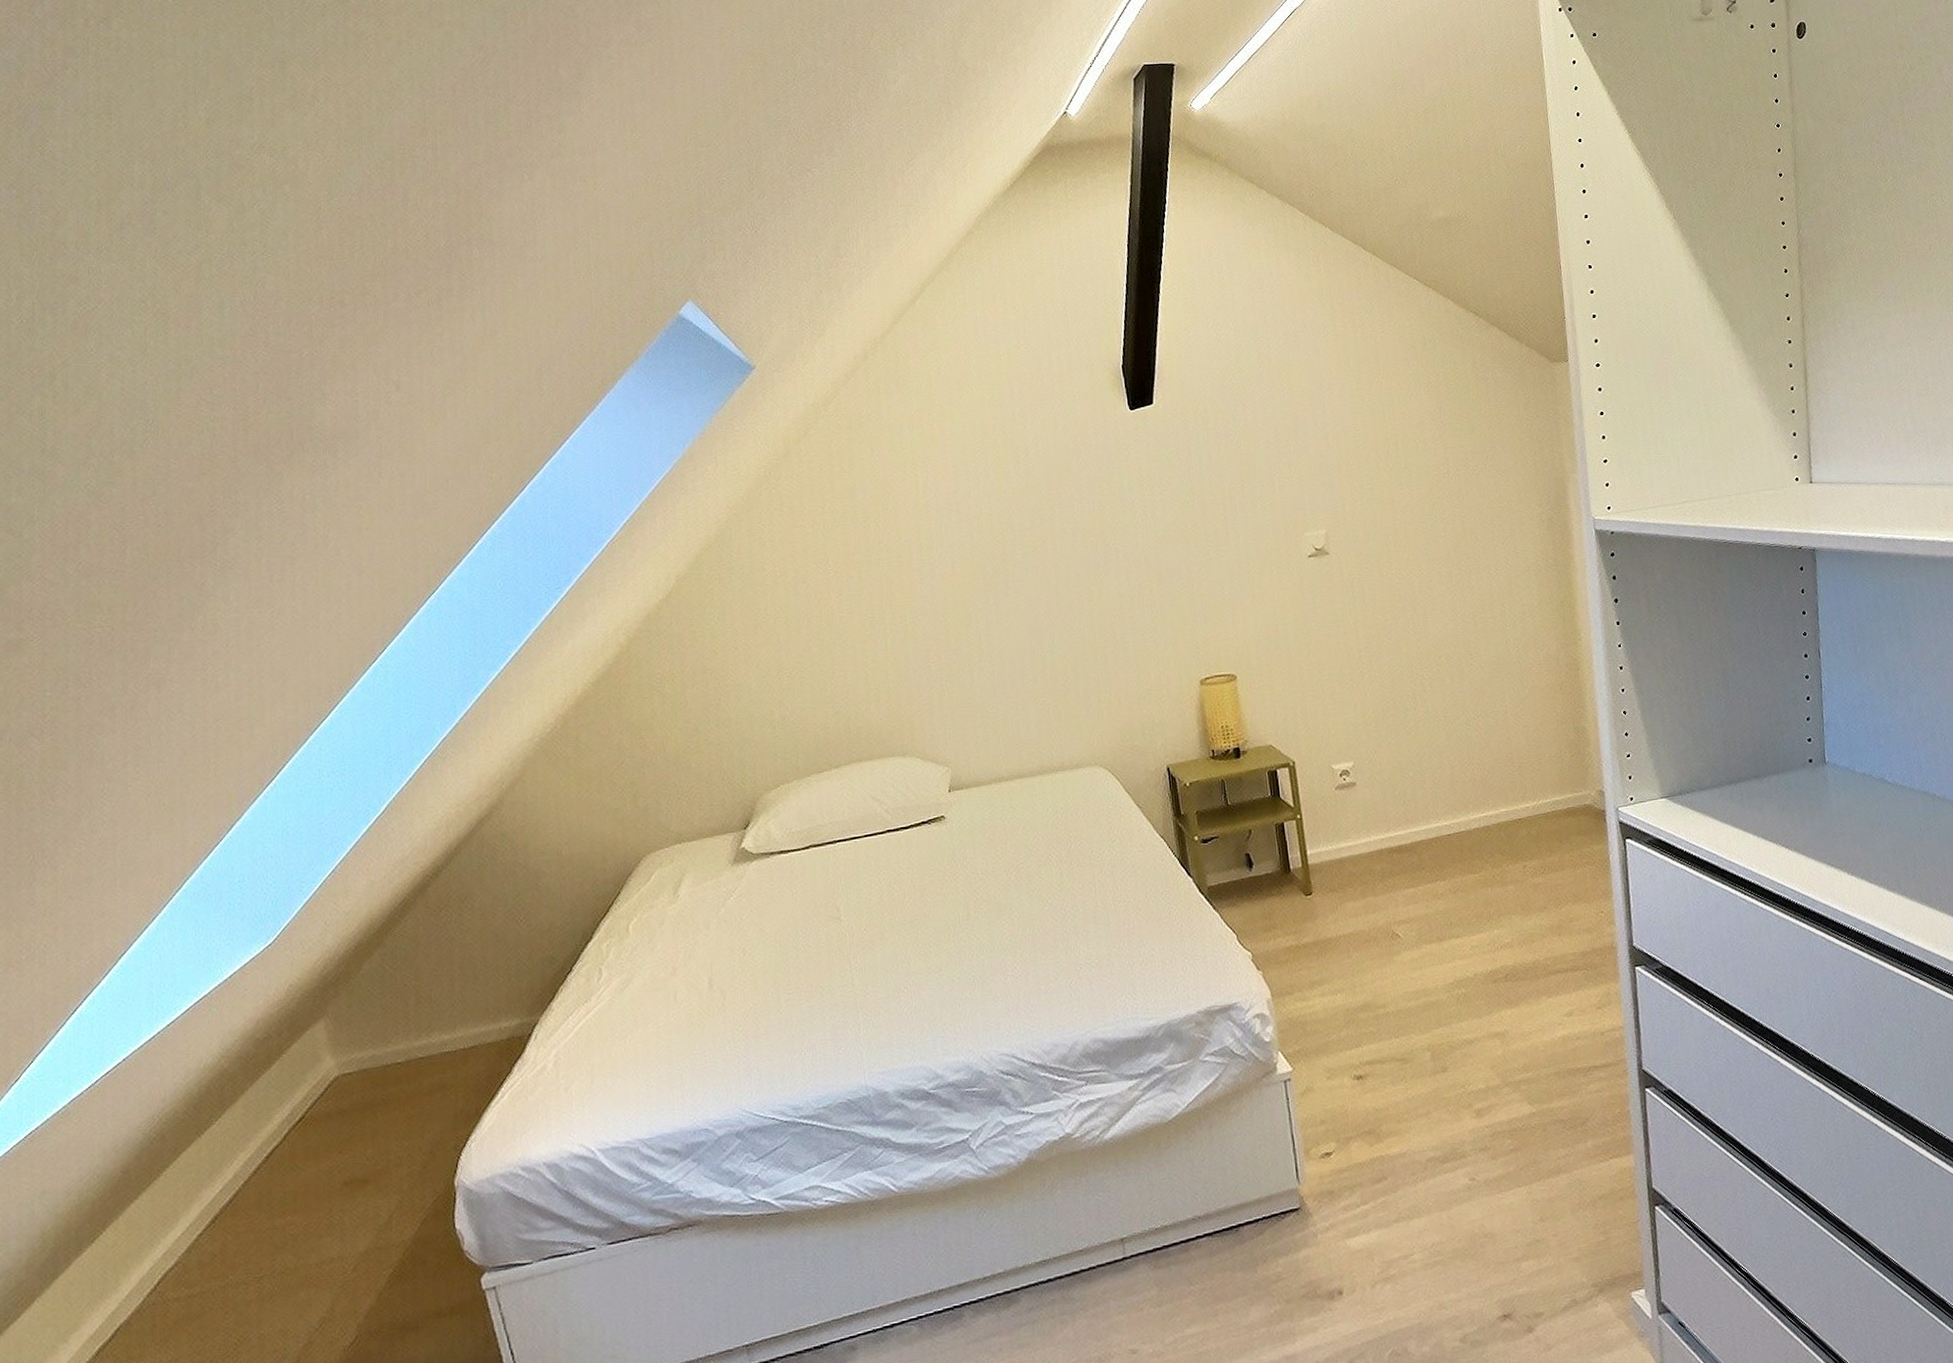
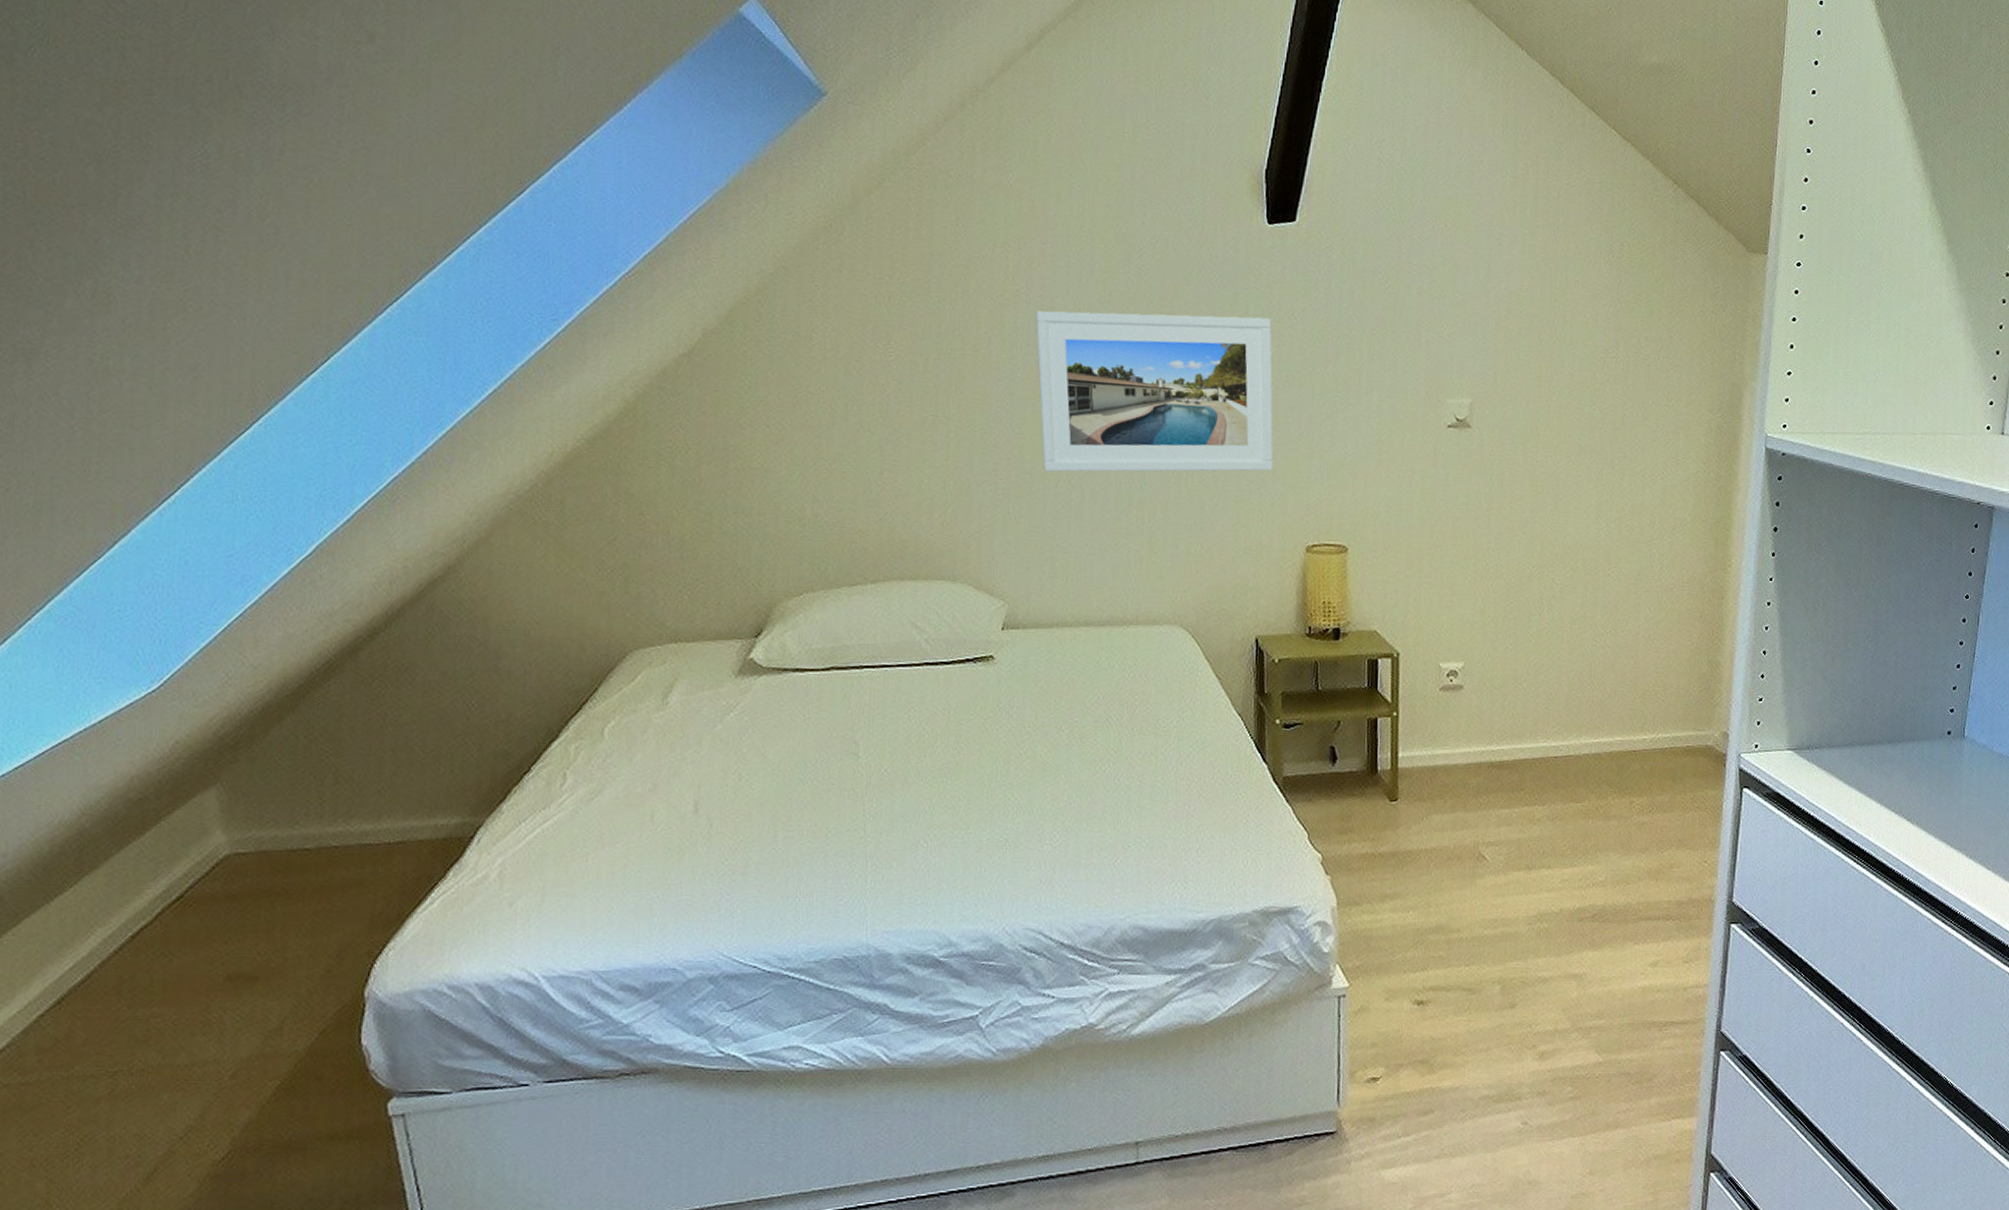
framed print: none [945,489,1162,650] -> present [1035,310,1274,472]

